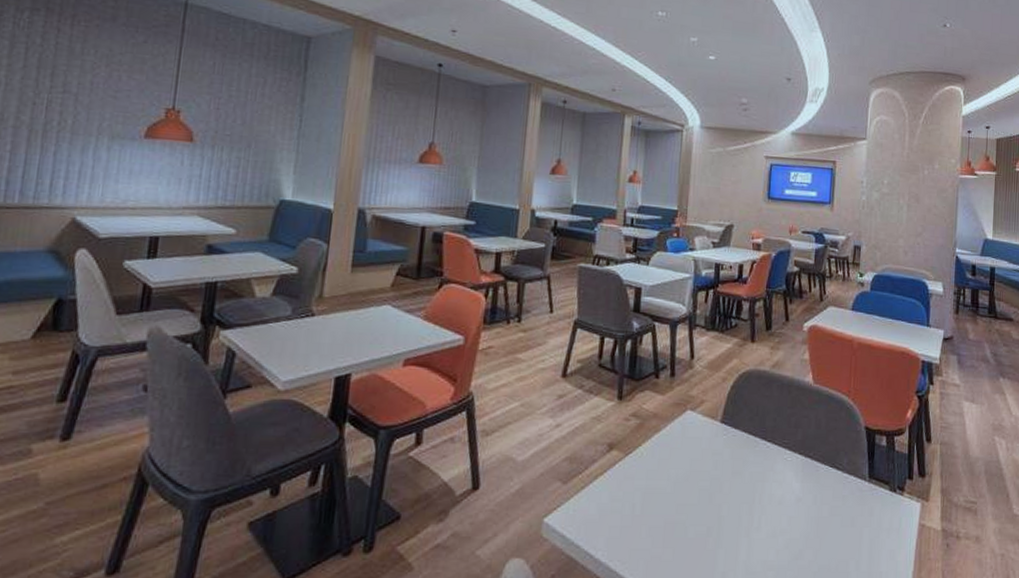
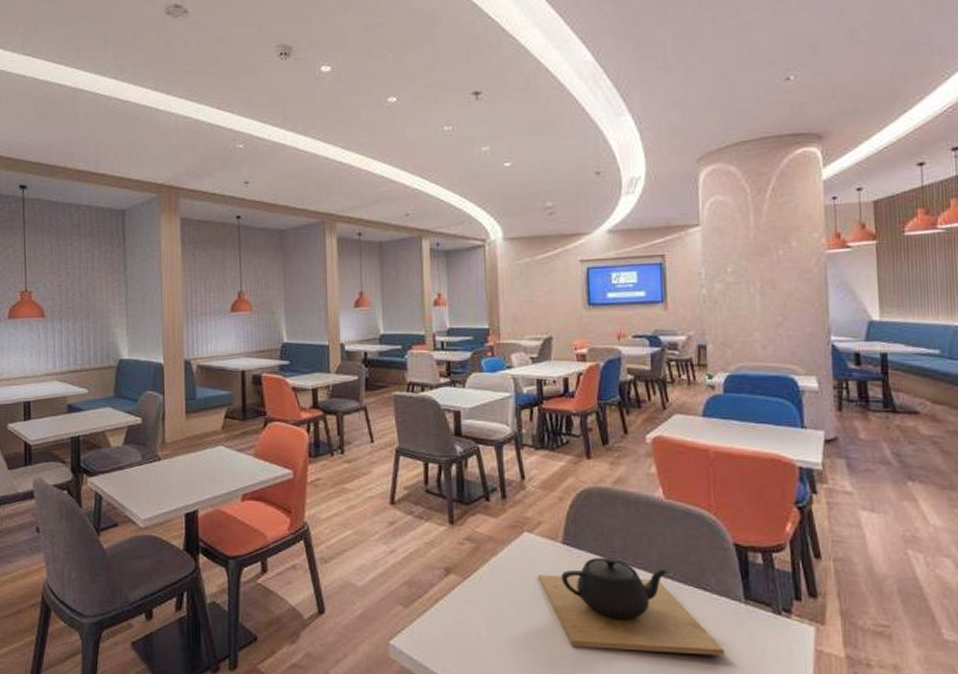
teapot: none [694,436,848,530] -> present [537,556,725,656]

